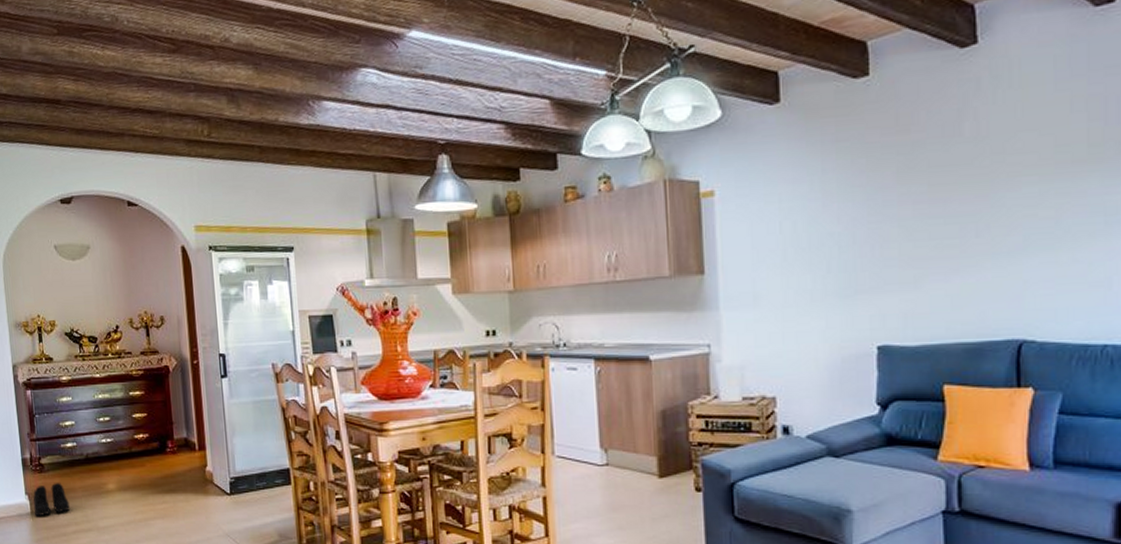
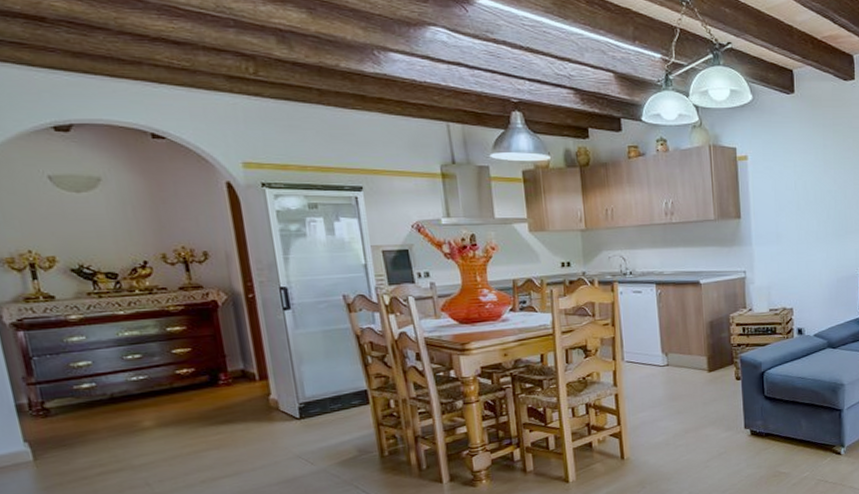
boots: present [33,483,71,517] -> none [35,426,92,464]

